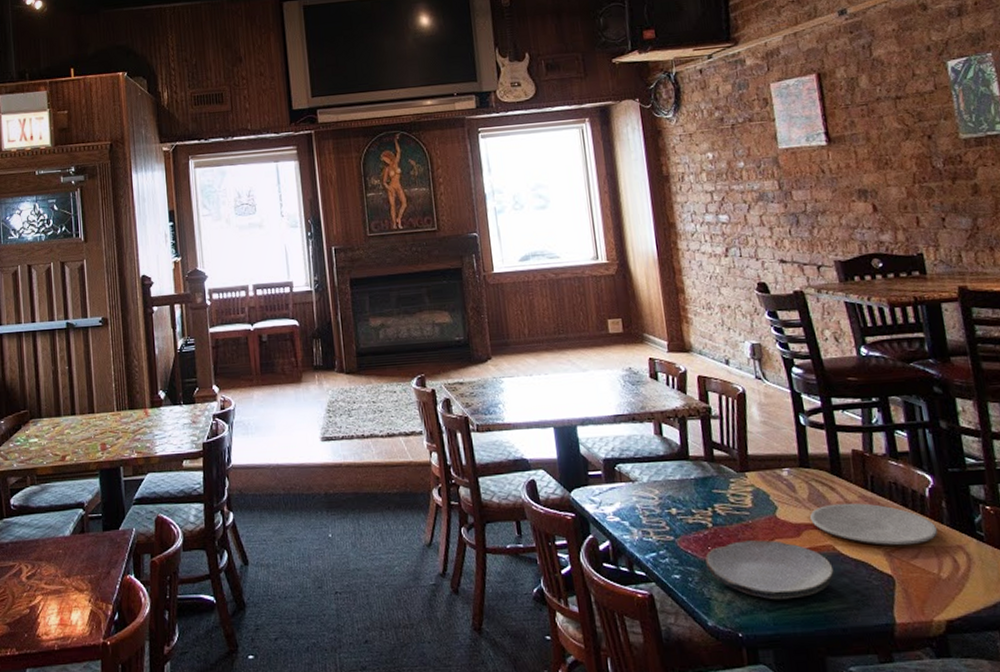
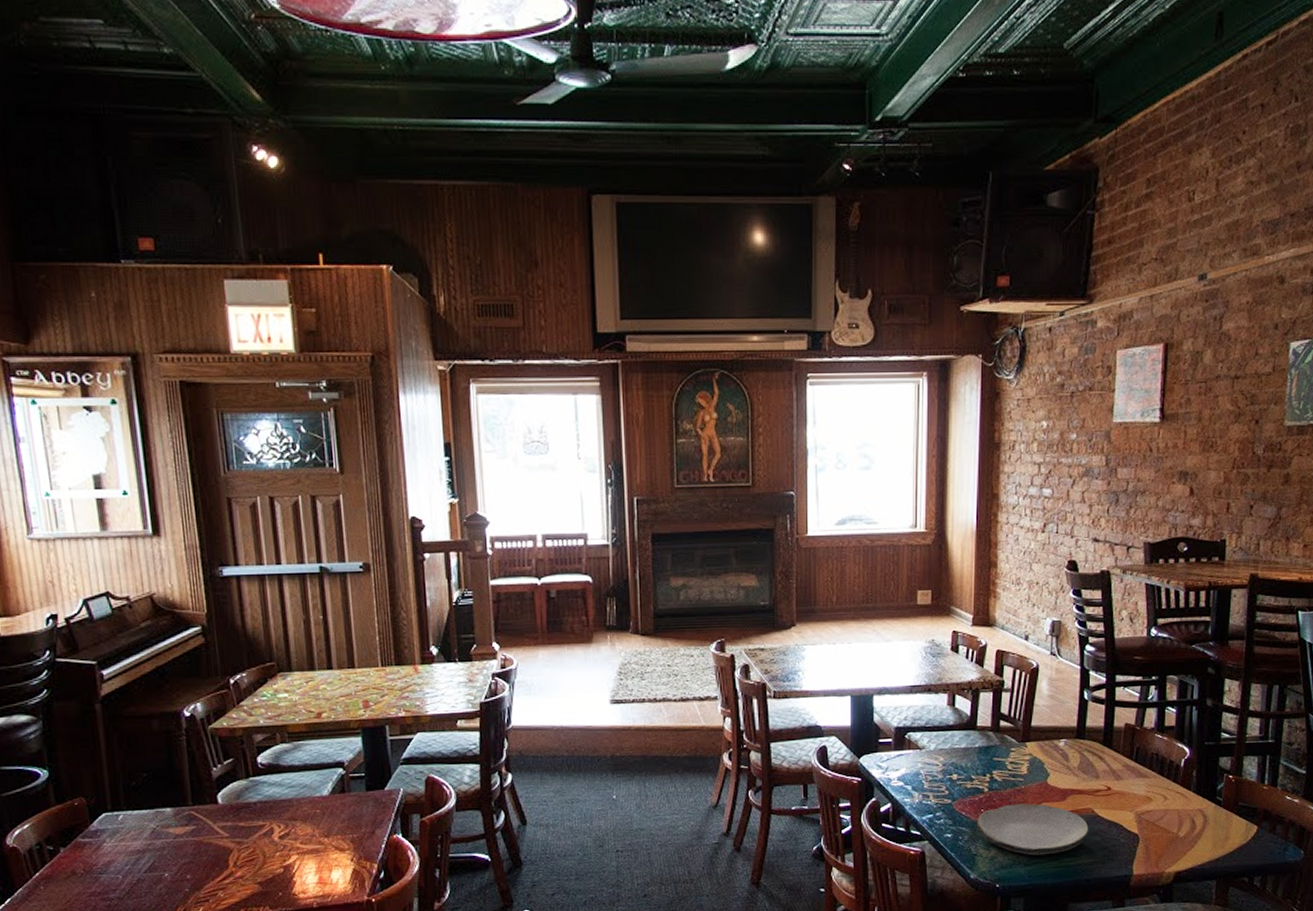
plate: present [810,503,938,546] -> none [1077,771,1185,809]

